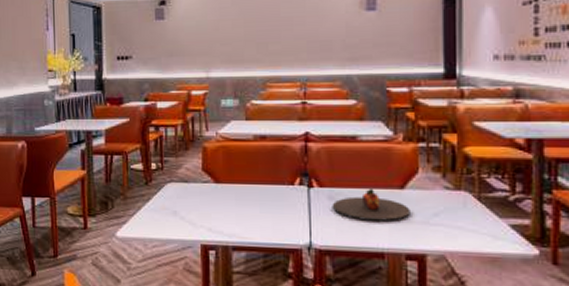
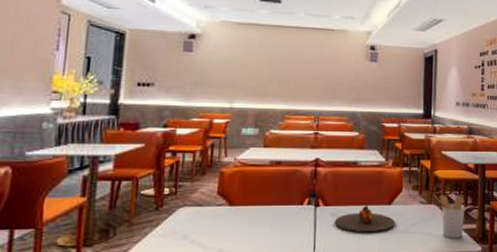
utensil holder: none [463,178,512,236] -> present [433,194,465,238]

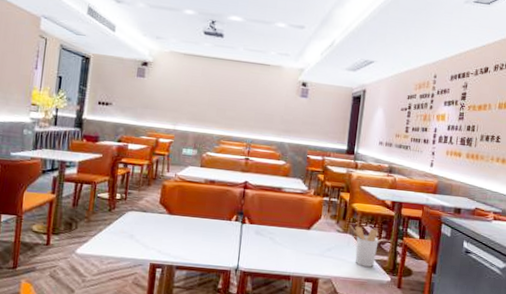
plate: present [334,206,395,233] -> none [257,228,312,253]

